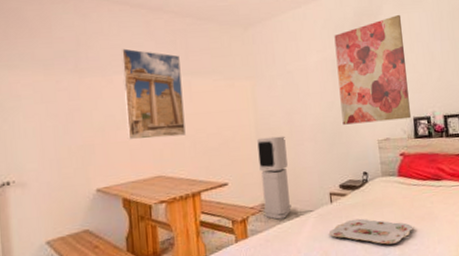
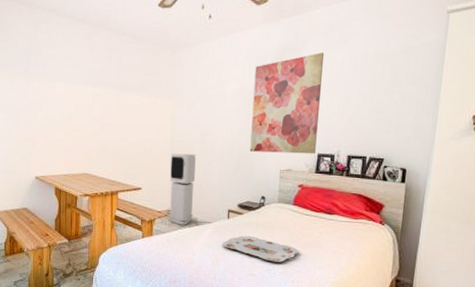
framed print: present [120,48,186,140] -> none [63,59,113,142]

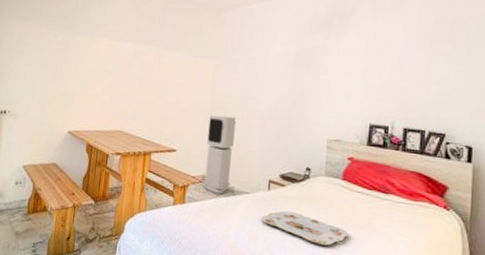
wall art: present [250,53,325,154] -> none [294,19,376,125]

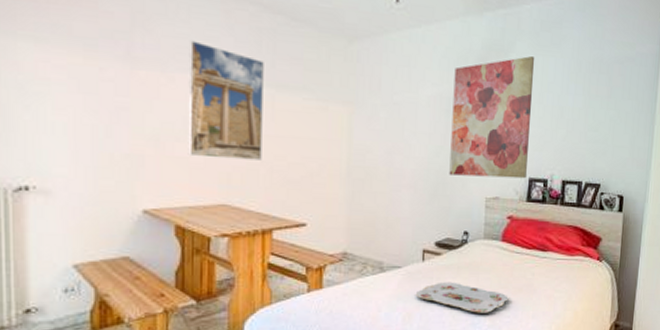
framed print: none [100,16,156,100] -> present [187,40,264,160]
air purifier: present [203,115,236,194] -> none [344,176,381,272]
wall art: none [294,19,376,125] -> present [449,56,535,179]

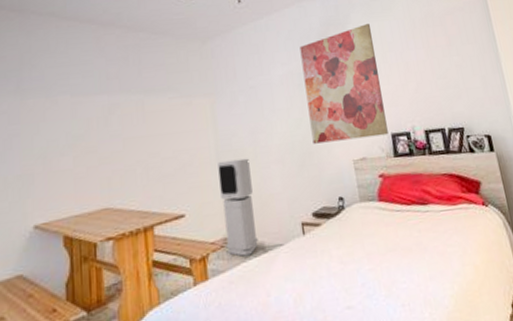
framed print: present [187,40,264,160] -> none [68,66,137,167]
air purifier: none [344,176,381,272] -> present [218,158,258,257]
serving tray: present [415,282,509,313] -> none [302,252,400,284]

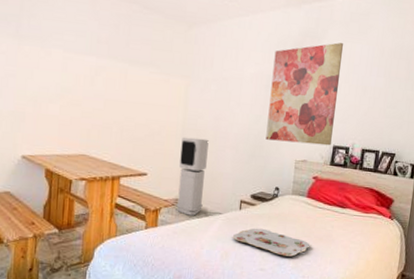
serving tray: none [302,252,400,284] -> present [232,228,310,257]

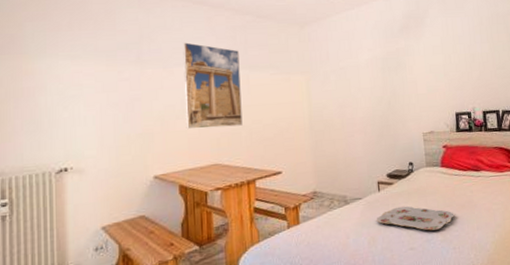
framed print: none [58,23,120,121] -> present [182,42,243,129]
air purifier: present [176,137,209,216] -> none [311,127,342,207]
wall art: present [266,42,344,146] -> none [384,19,453,118]

